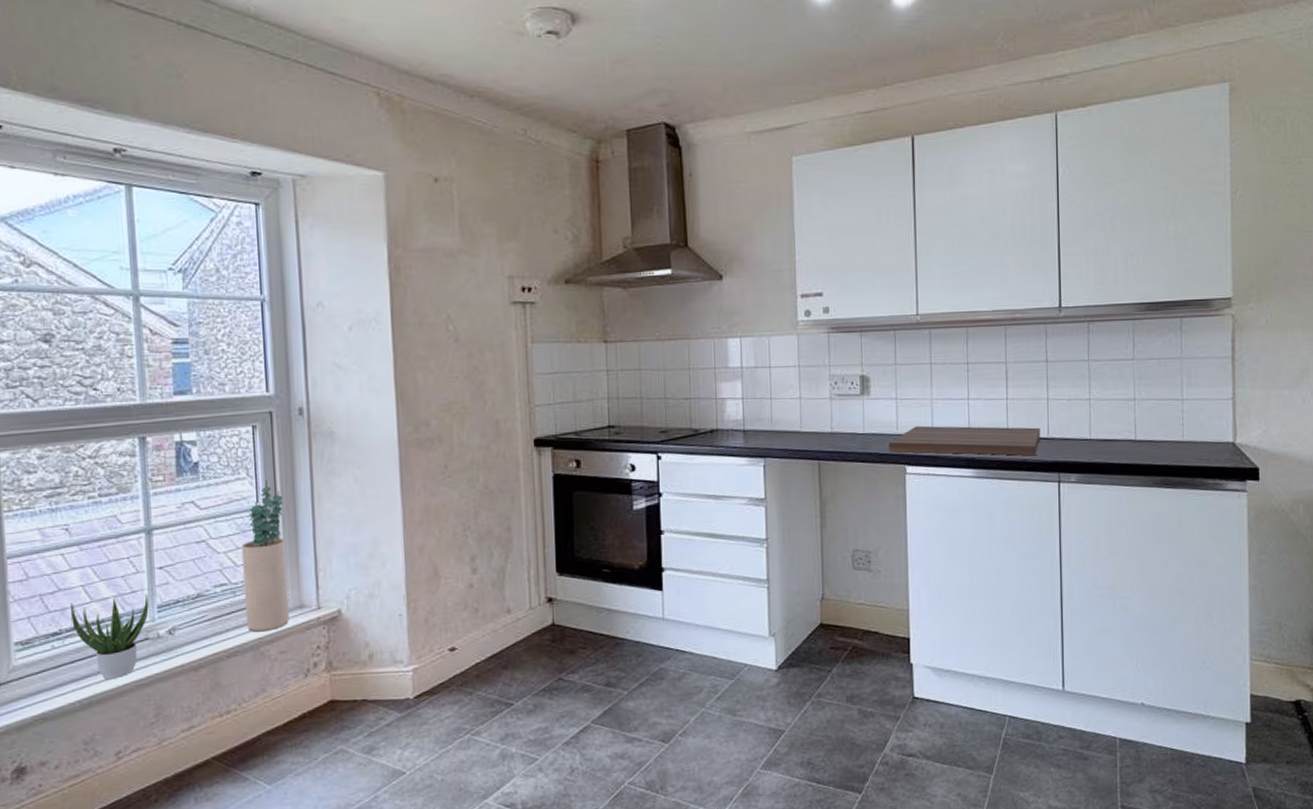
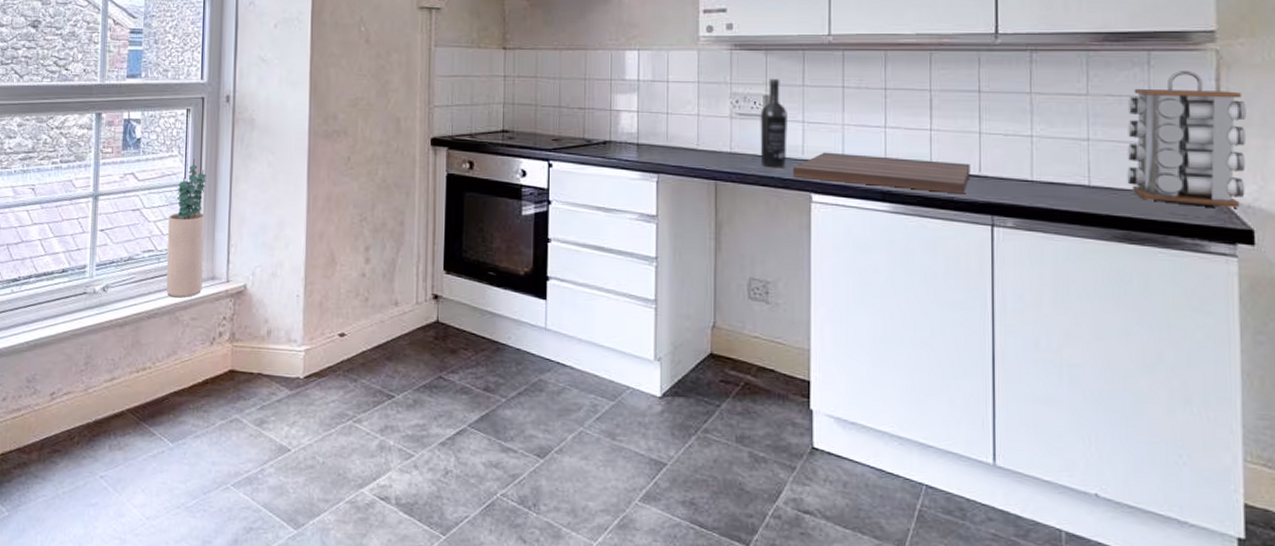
potted plant: present [71,594,149,680] -> none [29,253,90,326]
wine bottle: none [857,359,883,444] -> present [760,78,787,167]
spice rack: none [1164,334,1254,452] -> present [1127,71,1246,208]

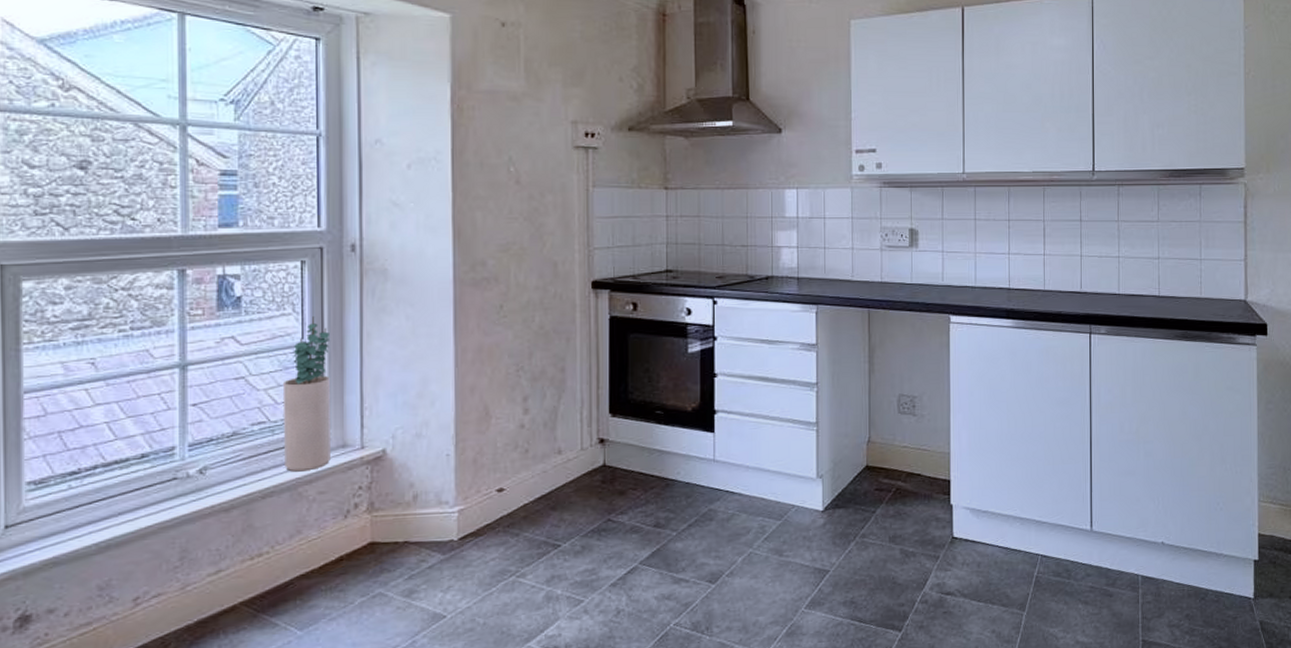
wine bottle: present [760,78,787,167] -> none [906,213,930,294]
cutting board: present [793,152,970,194] -> none [935,277,1074,309]
spice rack: present [1127,71,1246,208] -> none [1185,200,1263,308]

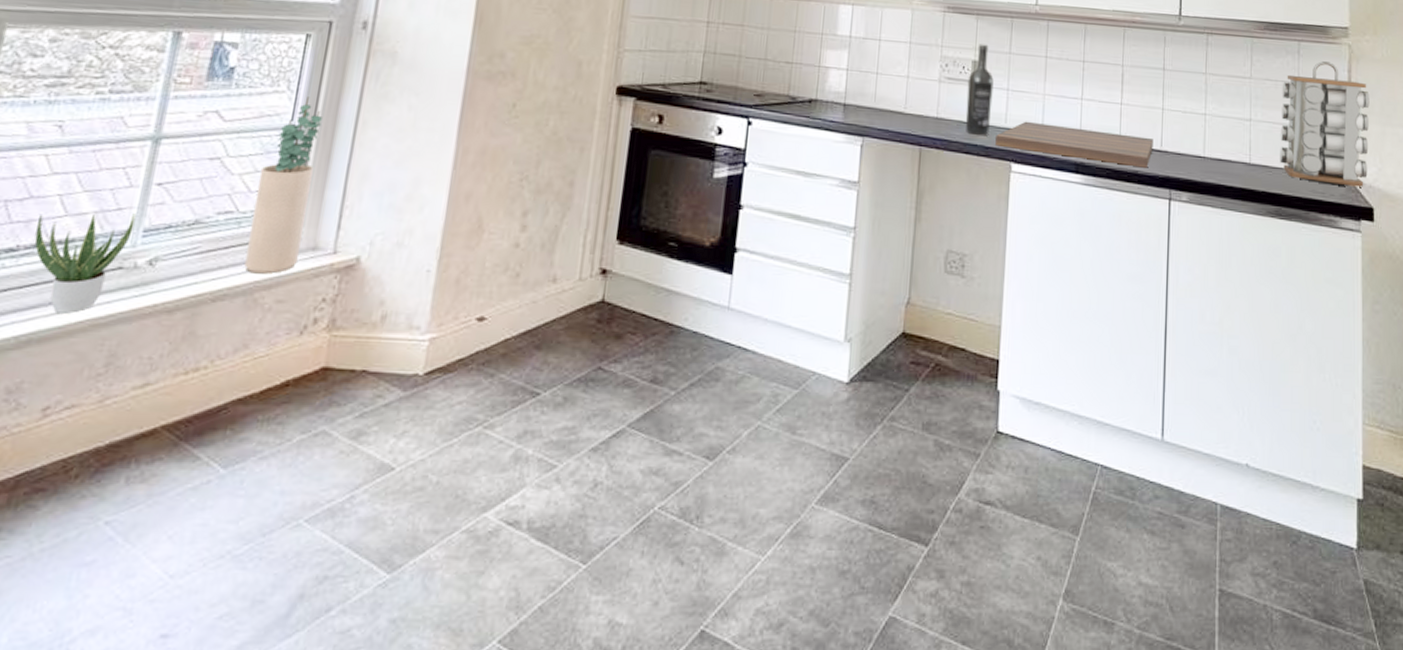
potted plant: none [93,432,179,521] -> present [34,213,136,314]
wine bottle: none [906,213,930,294] -> present [965,44,994,135]
cutting board: none [935,277,1074,309] -> present [995,121,1153,168]
spice rack: none [1185,200,1263,308] -> present [1280,61,1370,187]

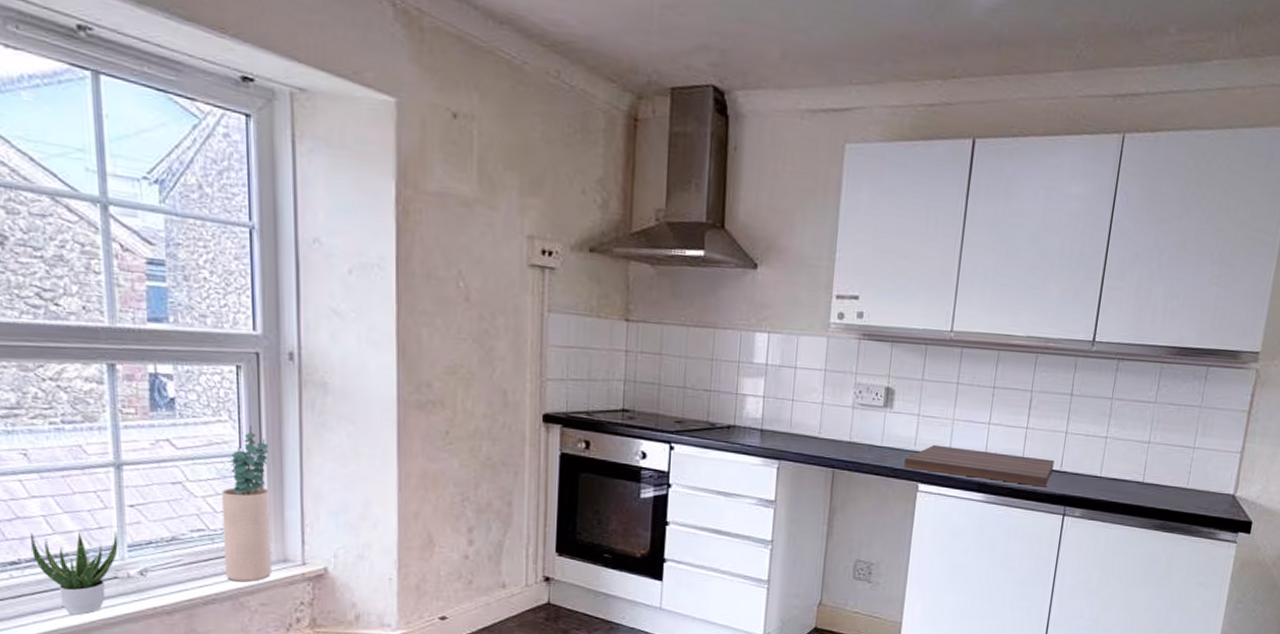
wine bottle: present [965,44,994,135] -> none [876,371,906,458]
spice rack: present [1280,61,1370,187] -> none [1171,386,1268,503]

